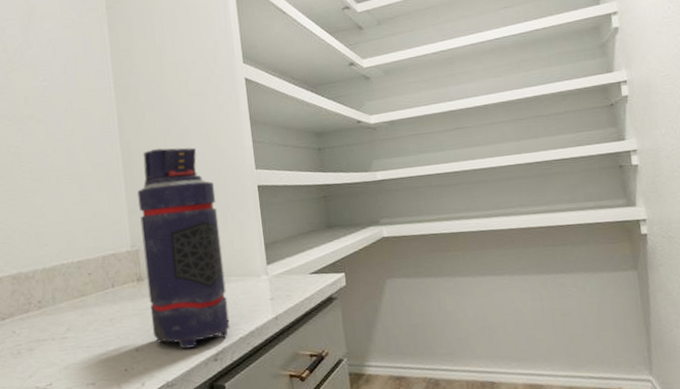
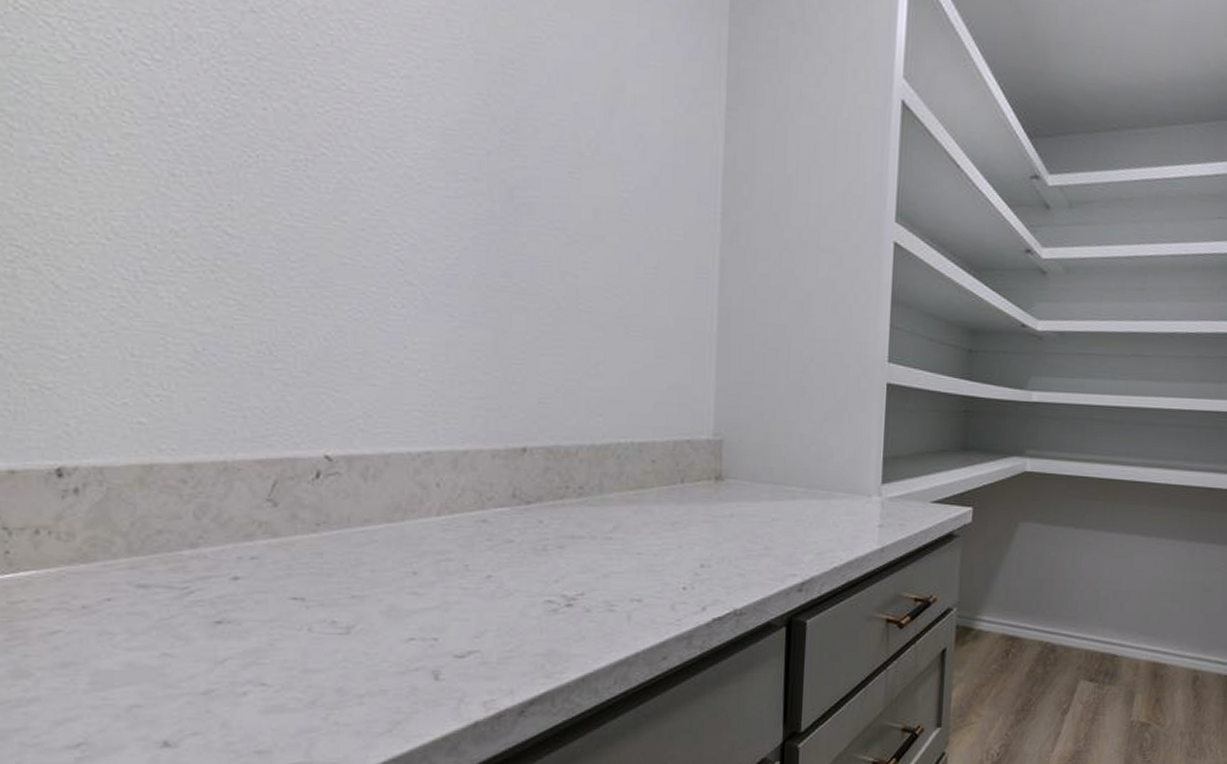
grenade: present [137,147,230,349] -> none [725,312,833,573]

